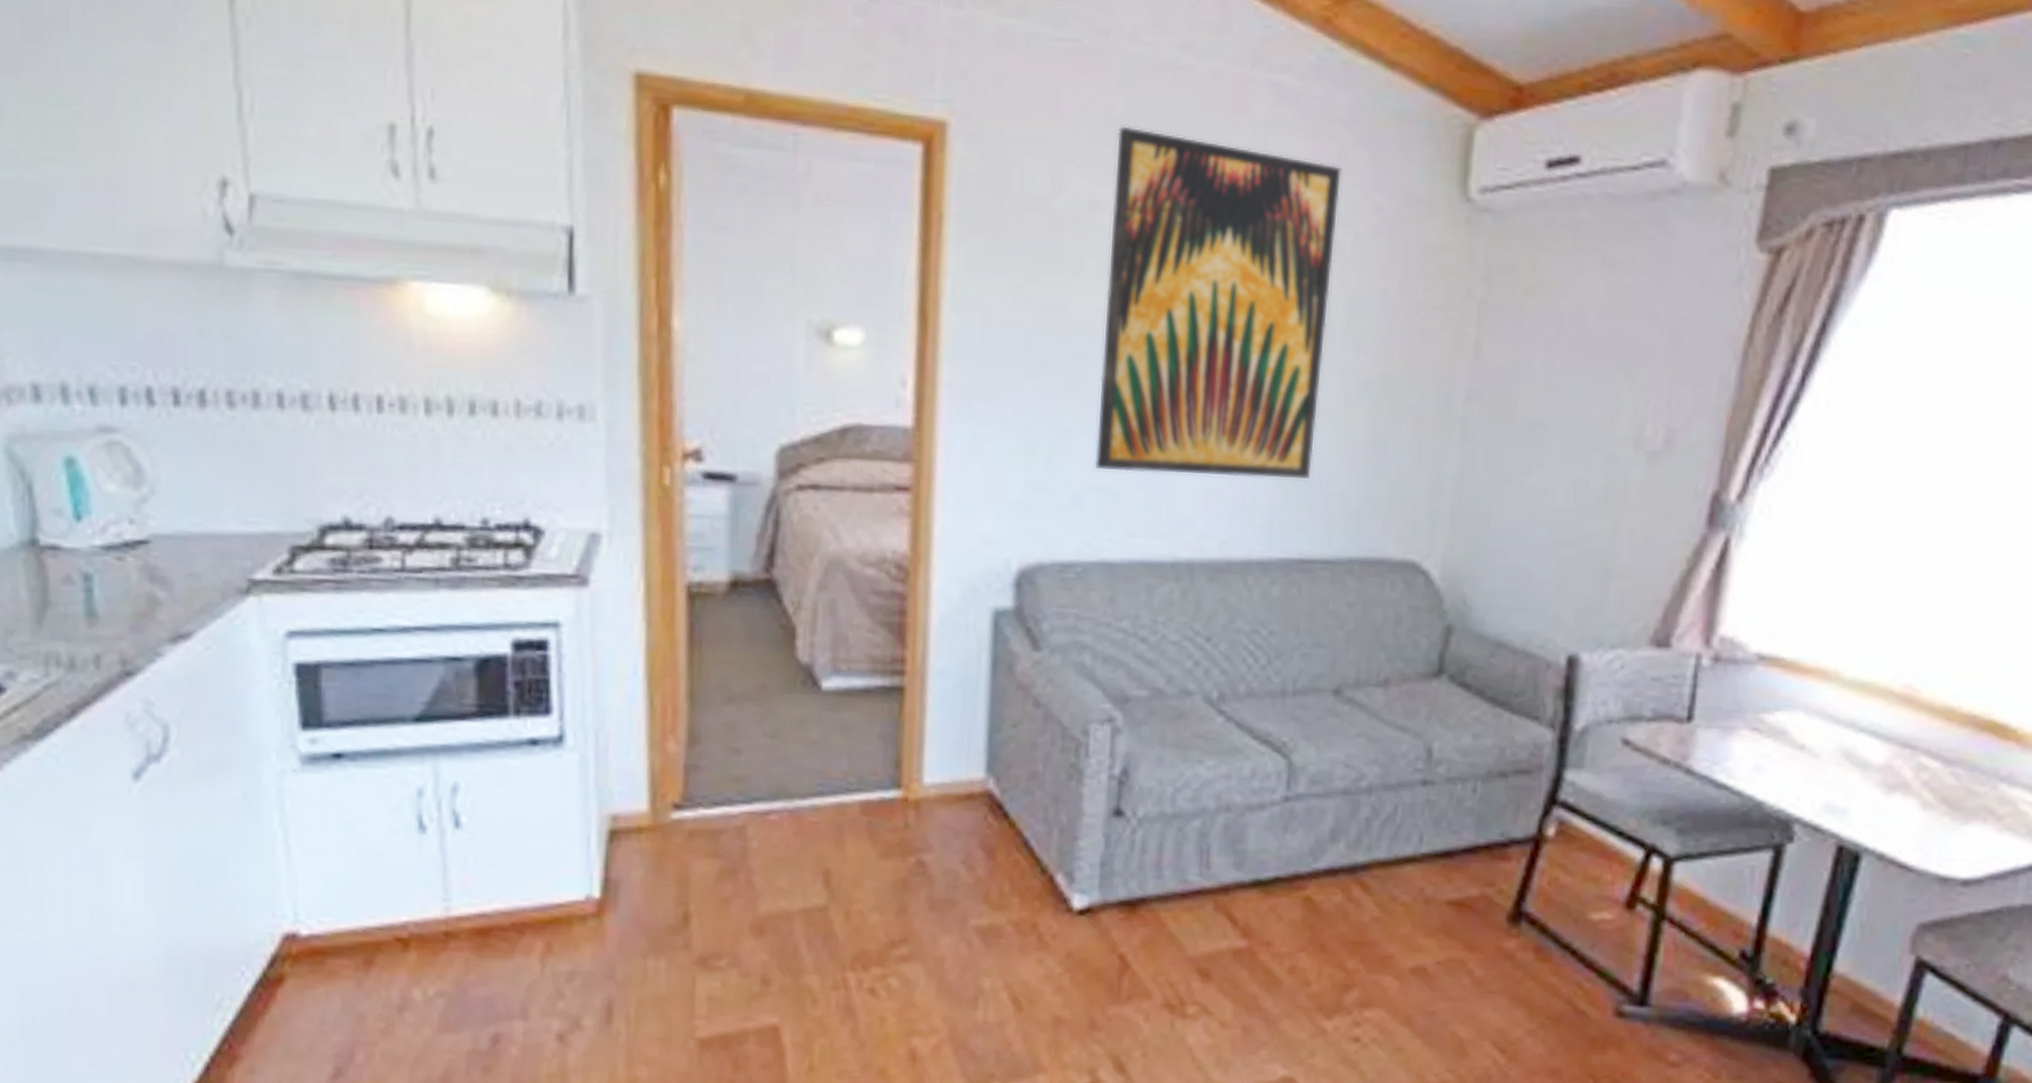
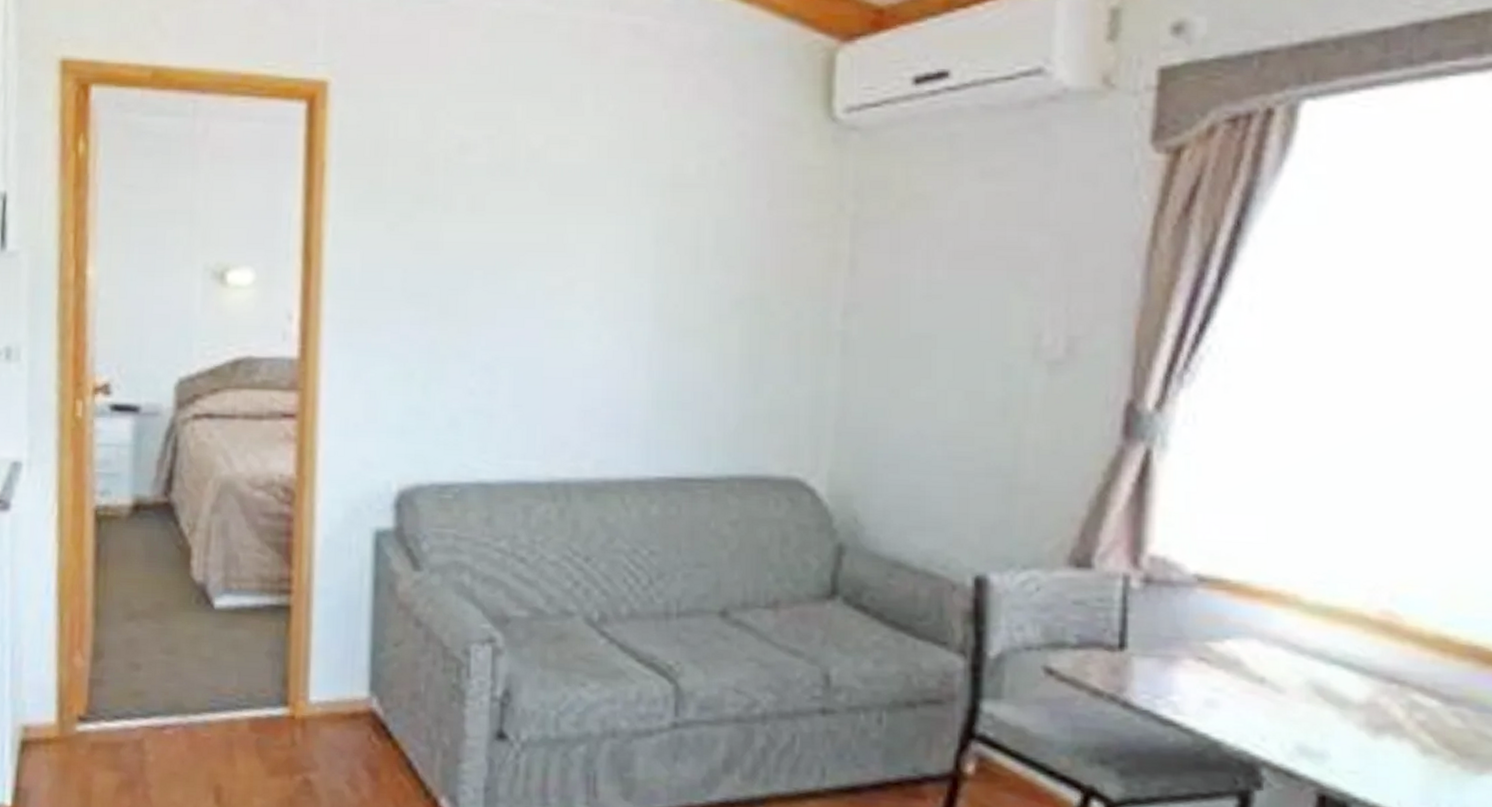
wall art: present [1094,126,1343,481] -> none [469,73,704,400]

